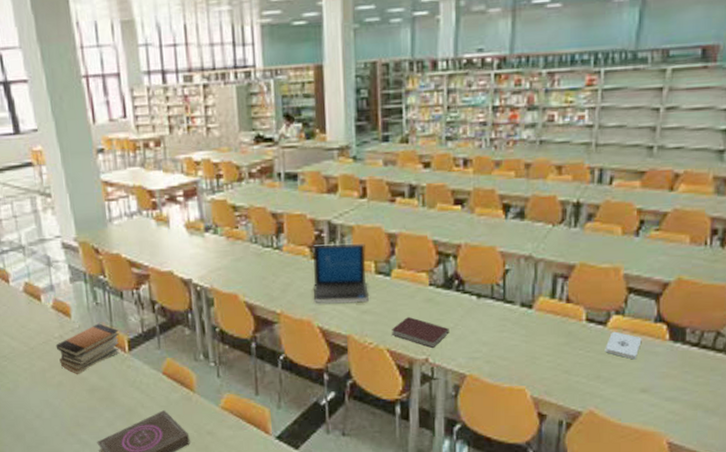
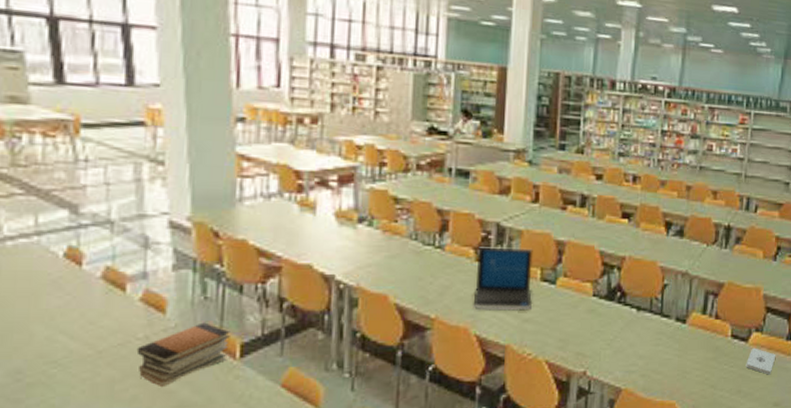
notebook: present [392,317,449,348] -> none [552,328,609,360]

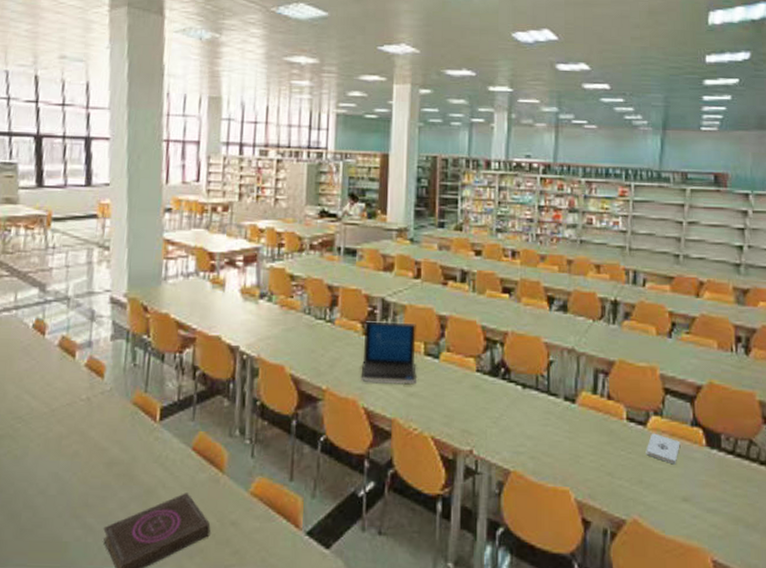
book stack: present [136,322,230,388] -> none [80,387,153,445]

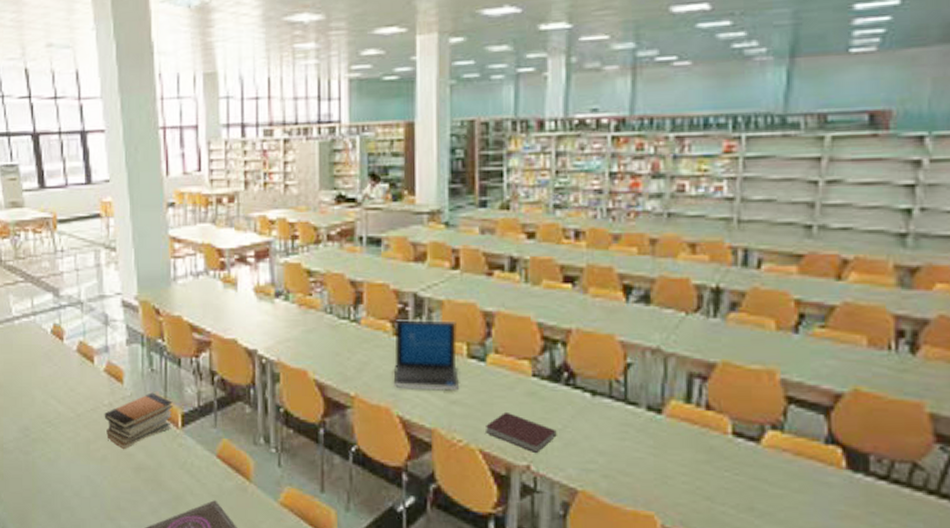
book stack: none [80,387,153,445] -> present [104,392,173,450]
notebook: none [437,403,495,438] -> present [486,413,557,453]
notepad: present [646,433,680,465] -> none [759,451,809,491]

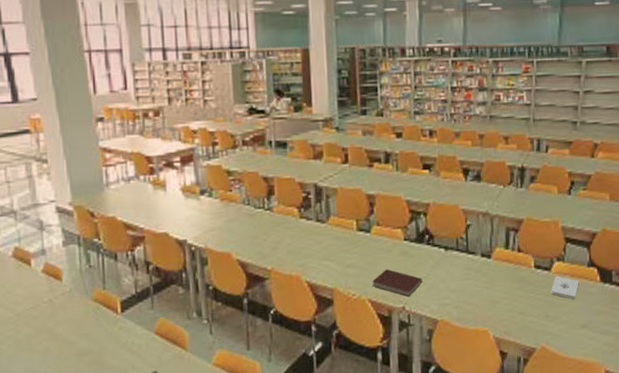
book stack: present [104,392,173,450] -> none [44,286,112,340]
laptop: present [393,320,460,390] -> none [301,204,352,259]
notepad: none [759,451,809,491] -> present [551,275,579,300]

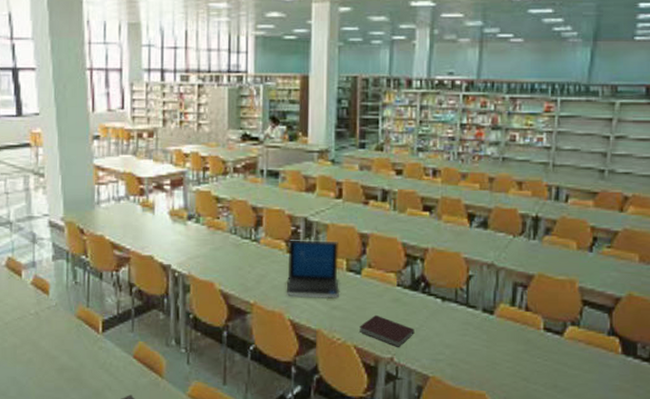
laptop: none [301,204,352,259] -> present [286,240,340,297]
notepad: present [551,275,579,300] -> none [561,342,596,371]

